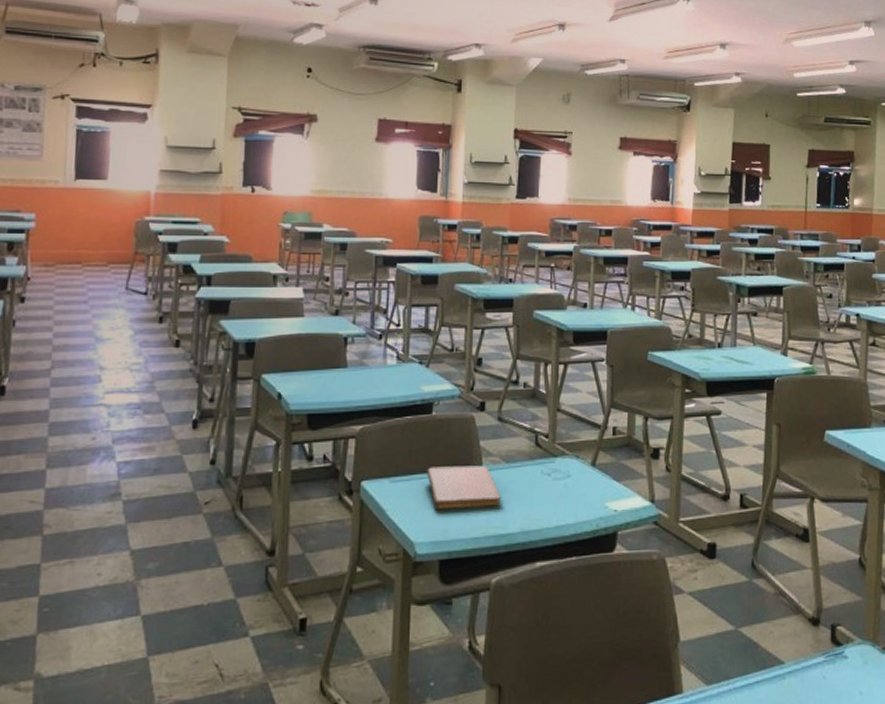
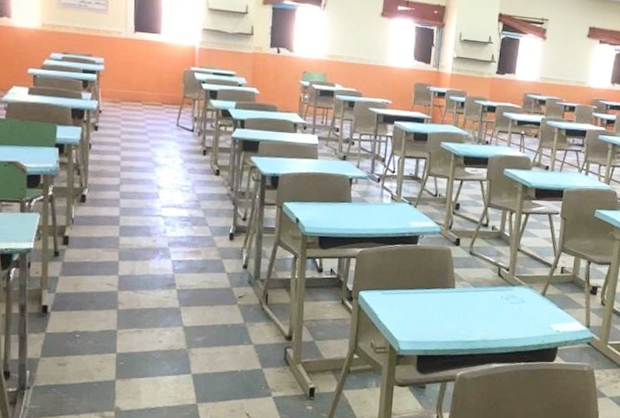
notebook: present [427,465,502,510] -> none [411,285,469,320]

